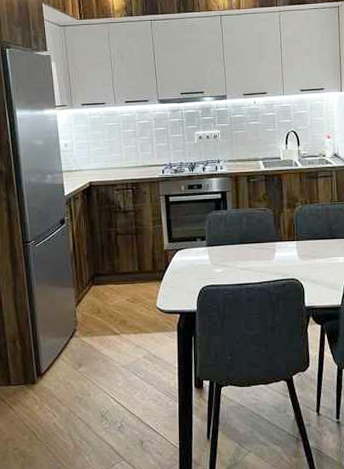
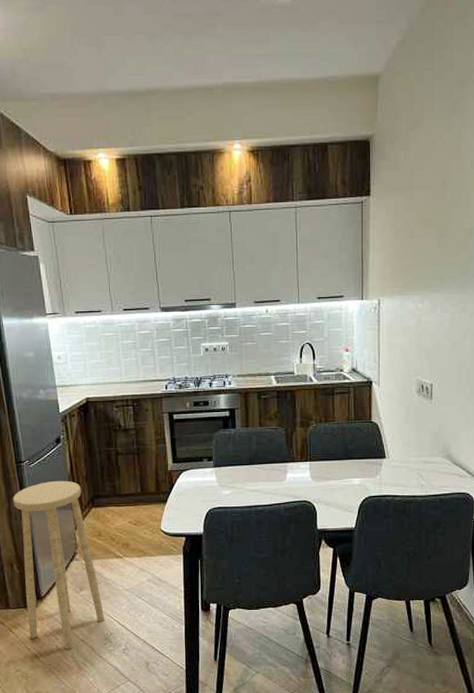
stool: none [18,259,101,427] -> present [13,480,104,649]

